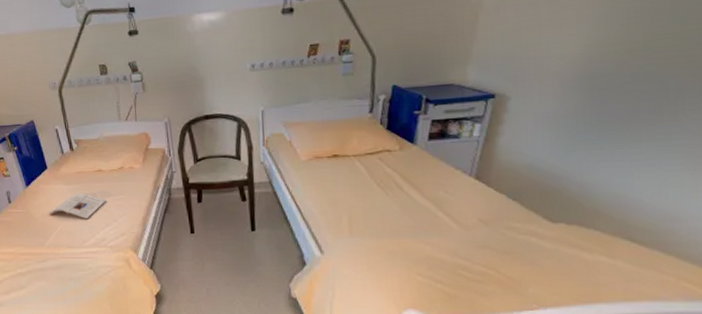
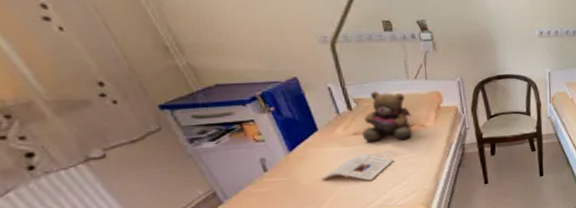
teddy bear: none [80,132,122,183] -> present [361,91,412,143]

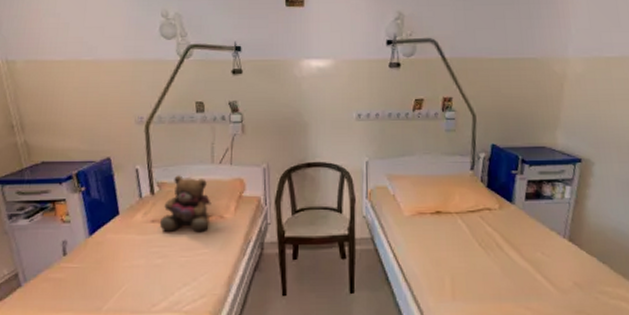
magazine: present [322,154,394,181] -> none [114,245,187,278]

